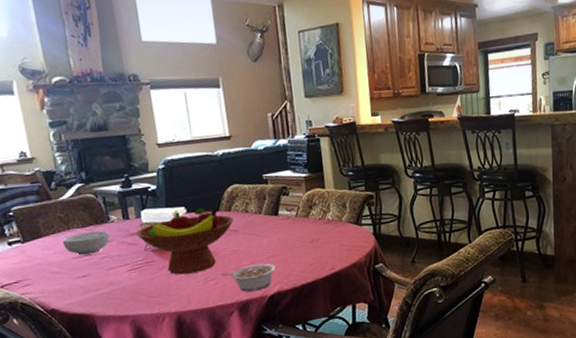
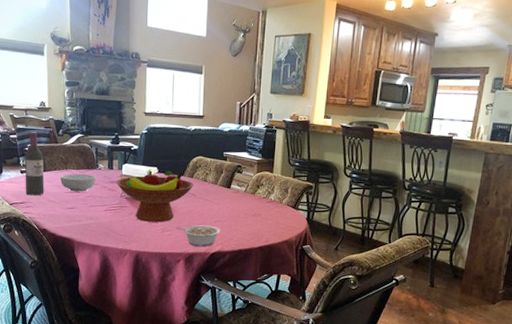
wine bottle: none [9,191,45,271] -> present [24,132,44,196]

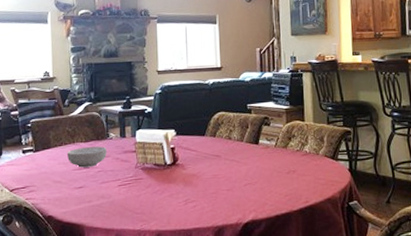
wine bottle: present [24,132,44,196] -> none [26,105,49,178]
fruit bowl: present [116,170,194,223] -> none [130,131,217,194]
legume: present [176,225,221,247] -> none [200,190,253,217]

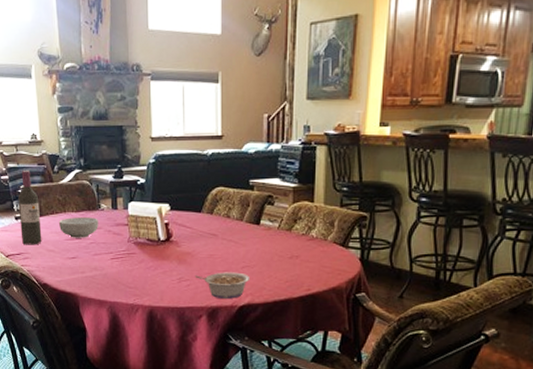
wine bottle: none [26,105,49,178] -> present [18,171,42,245]
legume: none [200,190,253,217] -> present [195,272,251,299]

